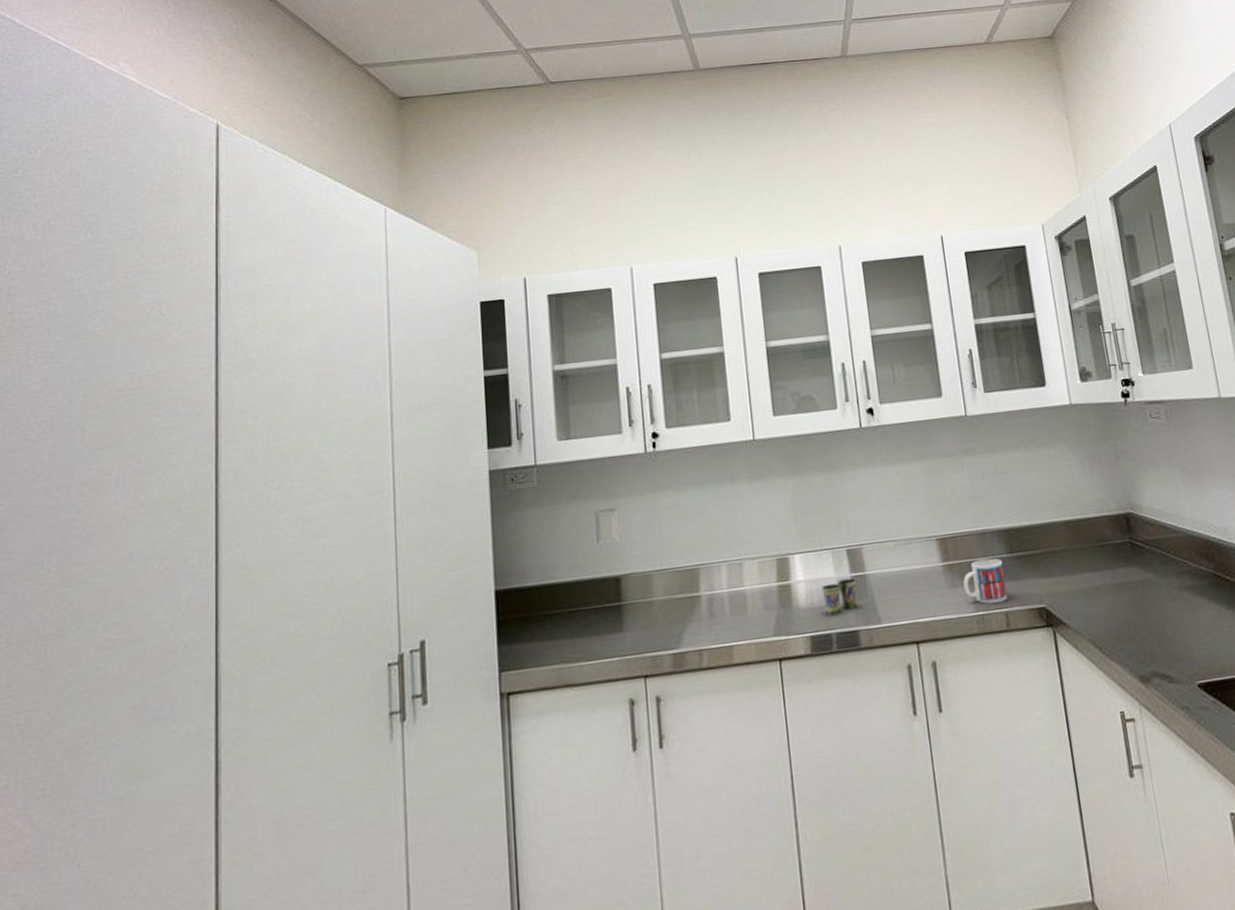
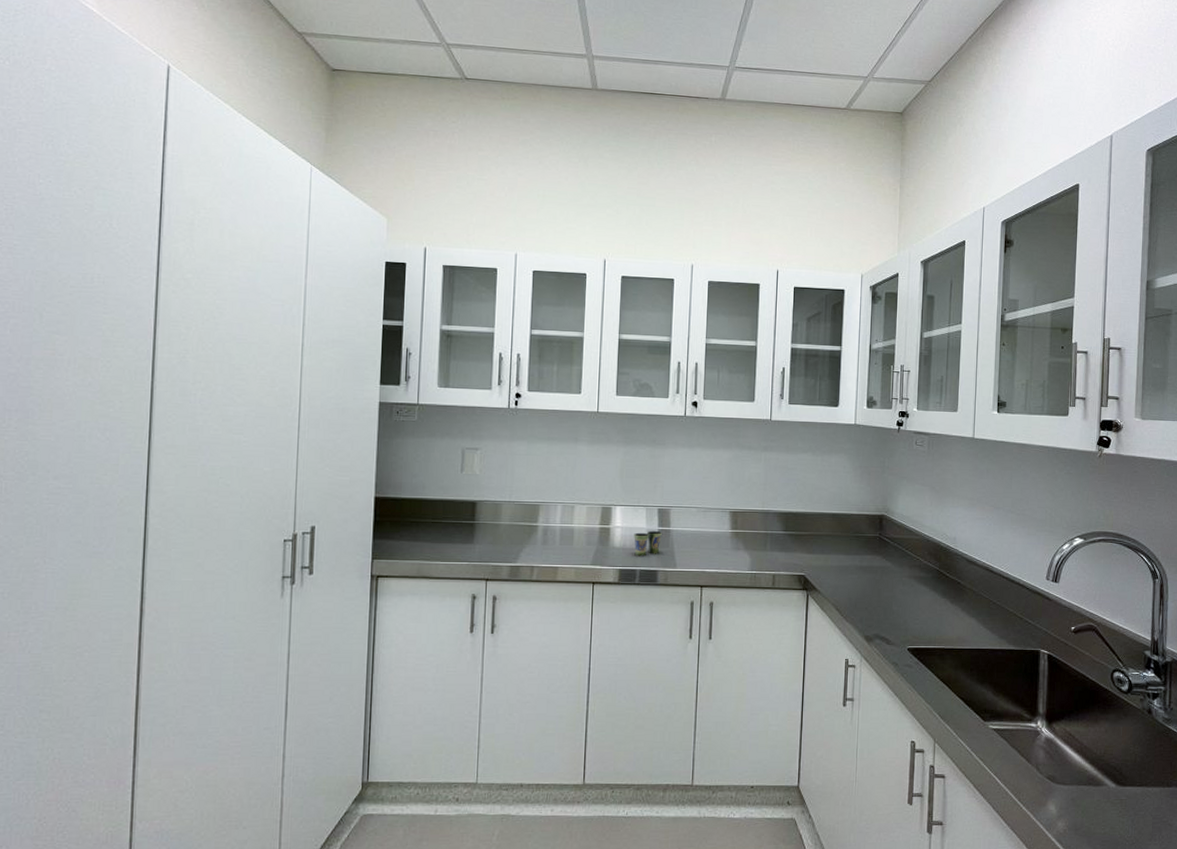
mug: present [963,558,1008,604] -> none [745,532,778,566]

